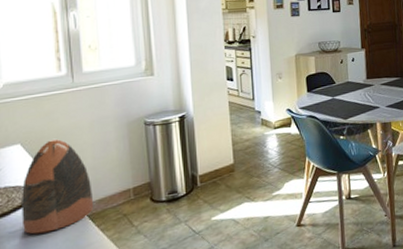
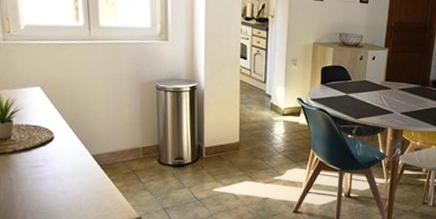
decorative vase: present [22,139,94,235] -> none [41,88,106,173]

